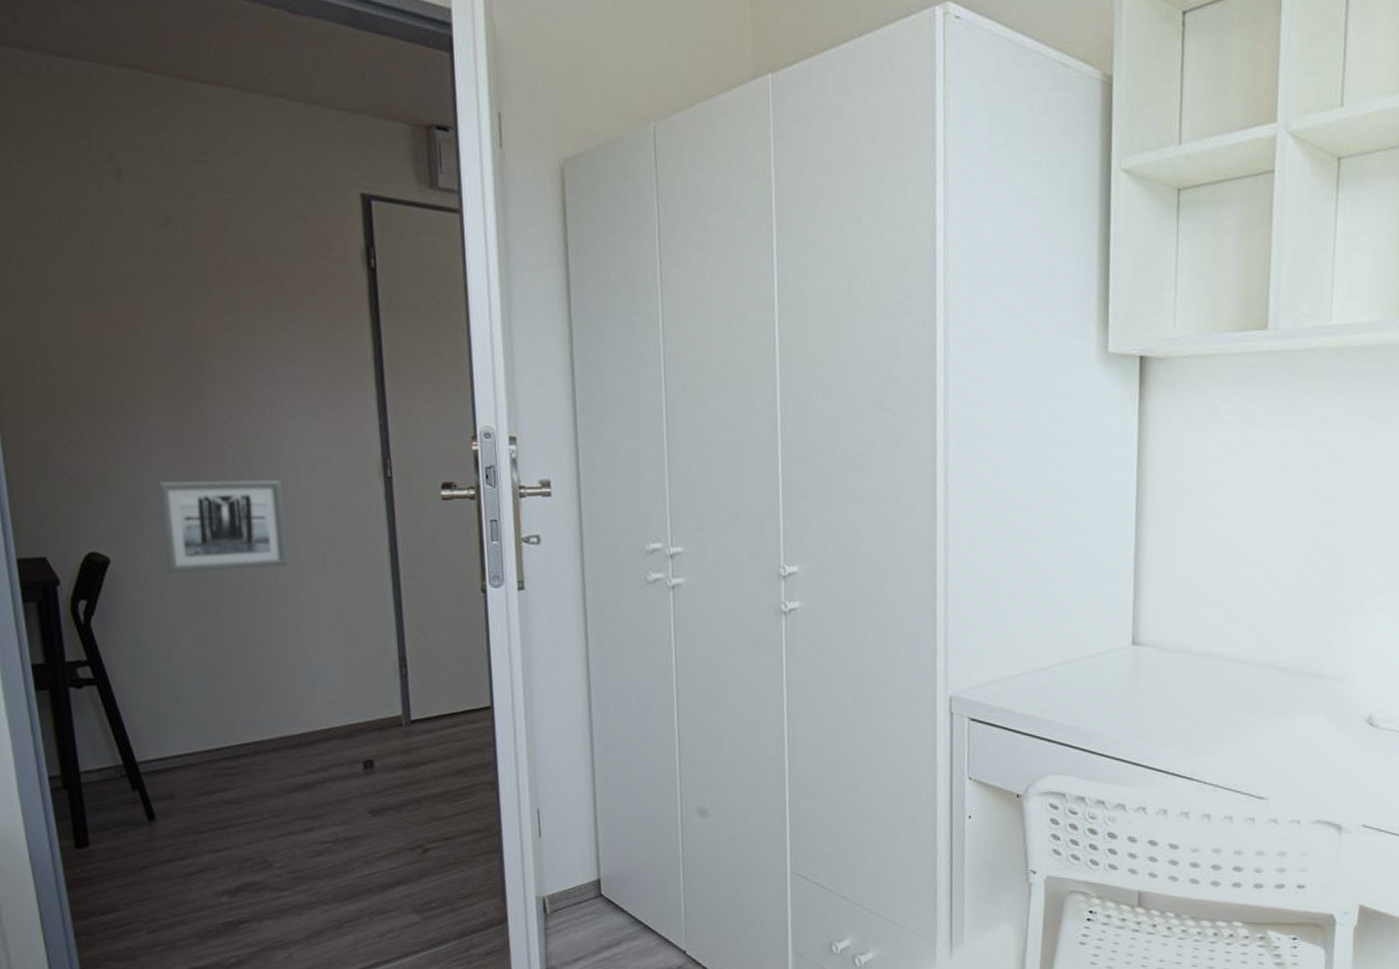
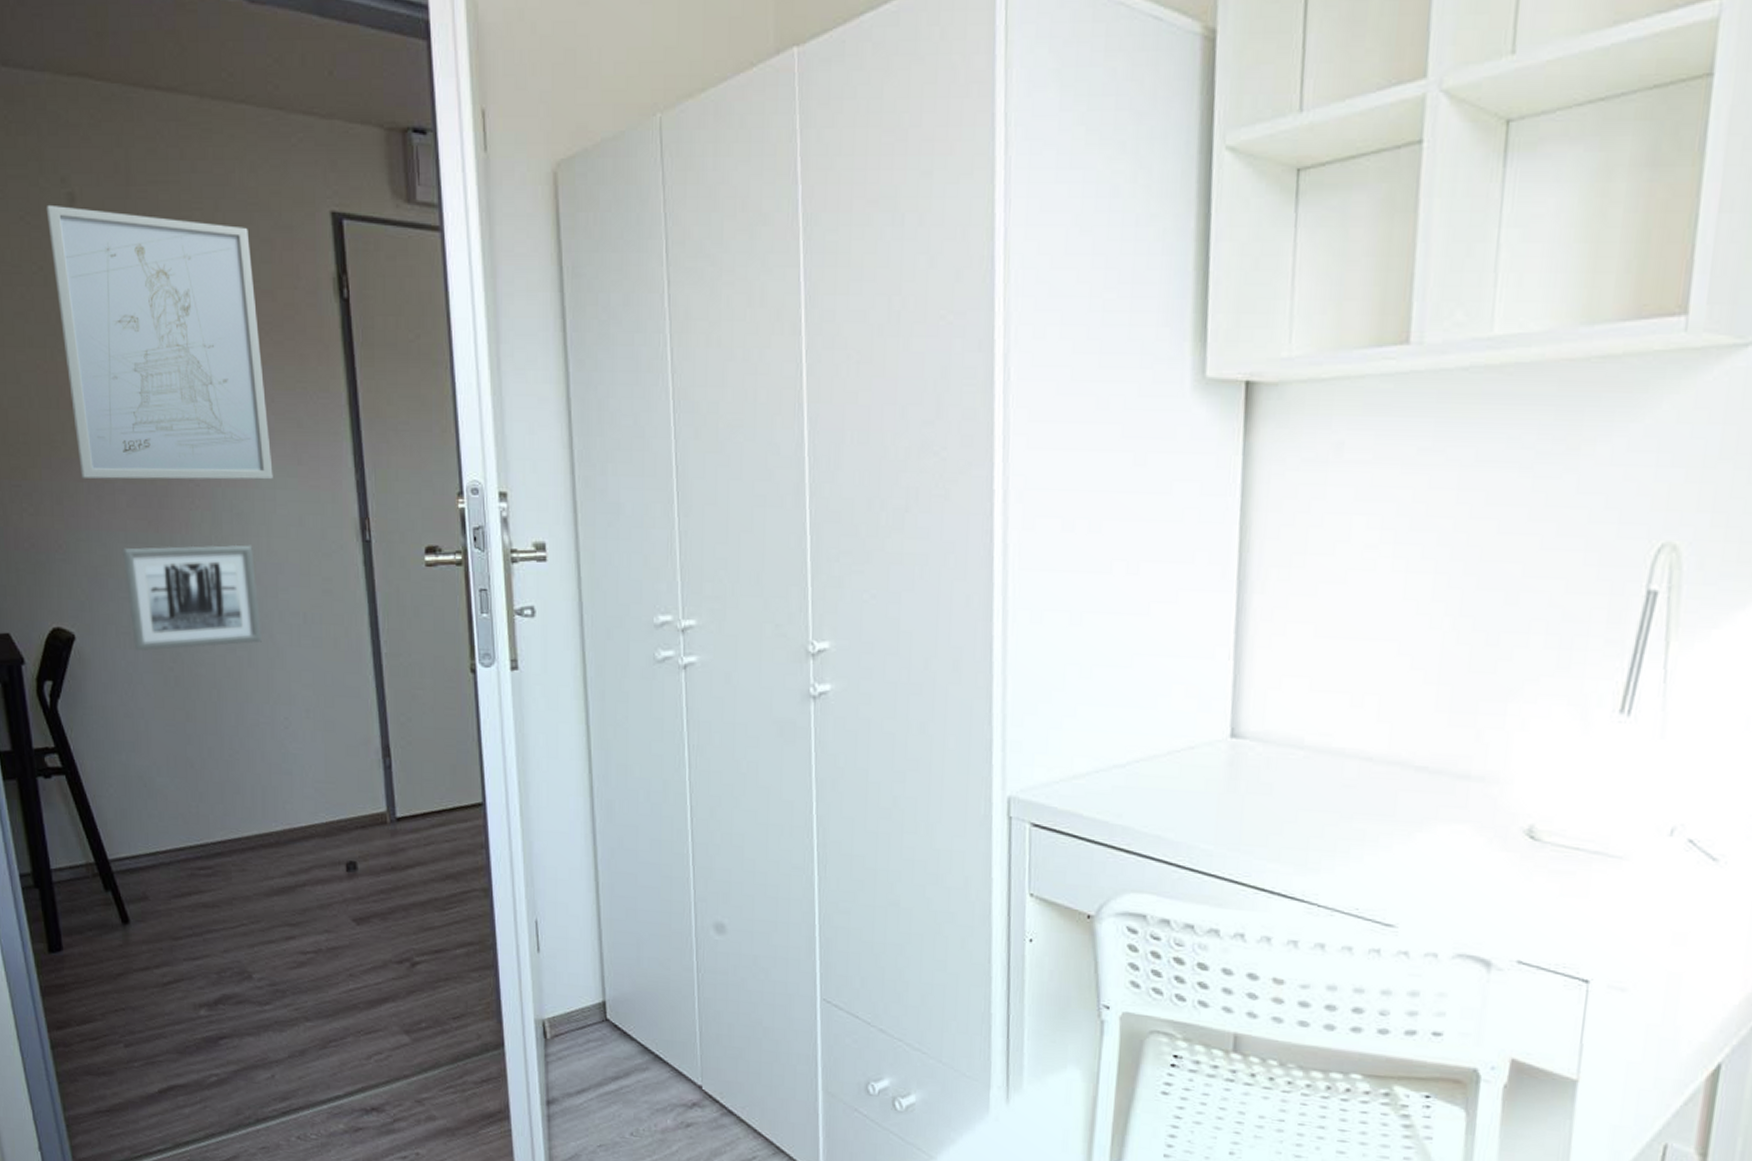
wall art: none [93,177,302,423] -> present [46,204,273,480]

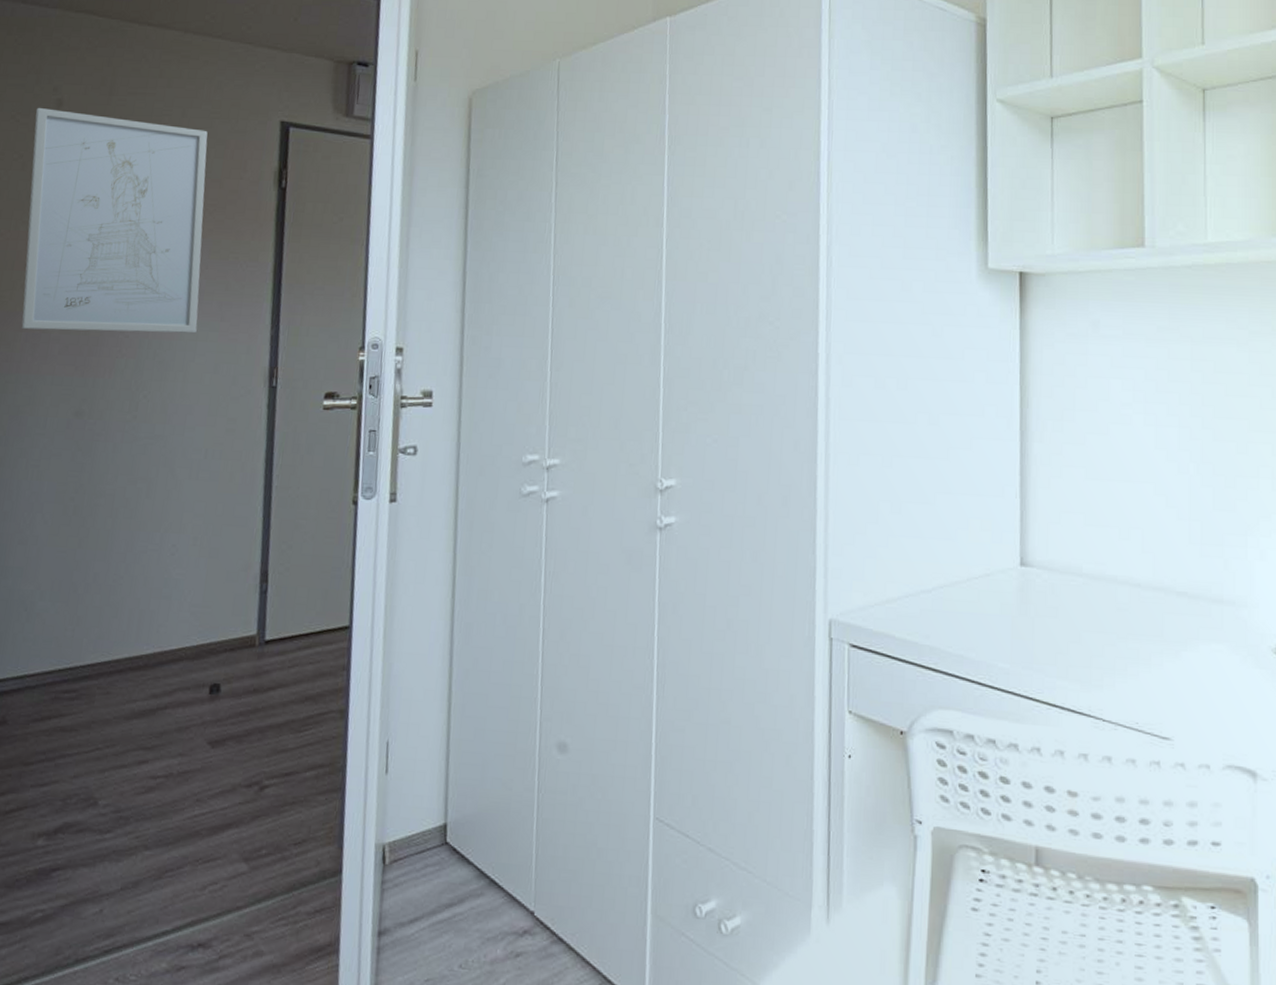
wall art: present [121,544,262,652] -> none [40,388,169,483]

